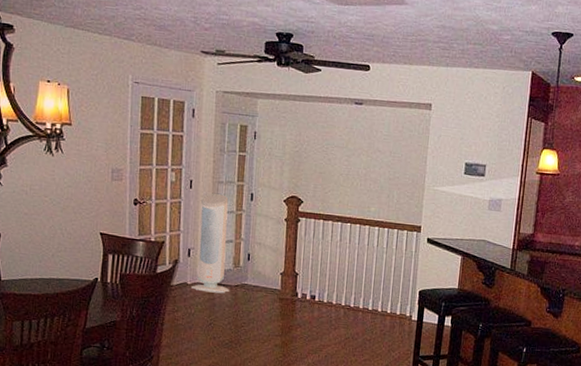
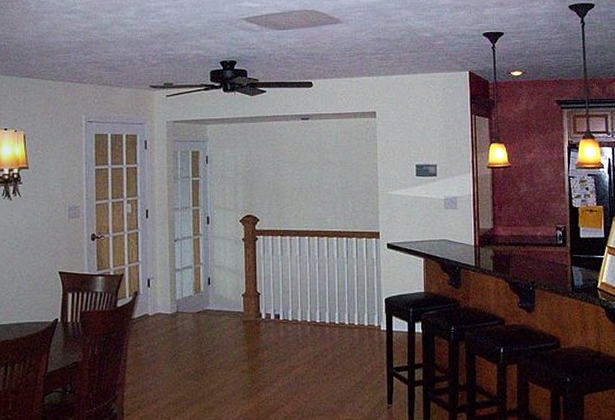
air purifier: present [190,194,230,294] -> none [152,221,192,322]

